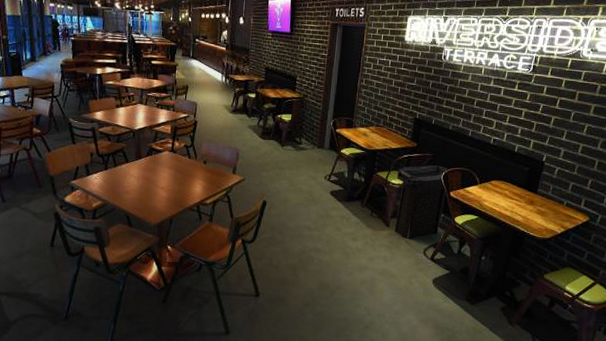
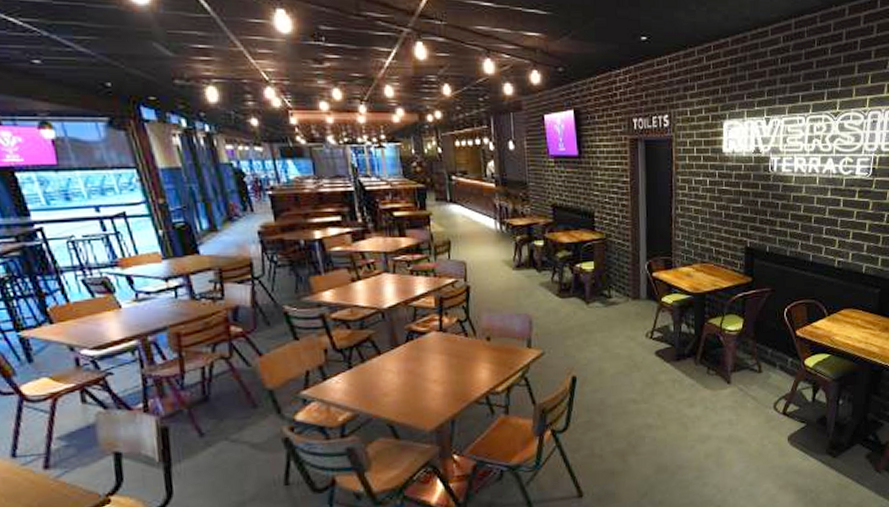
trash can: present [394,165,449,239] -> none [733,301,792,395]

